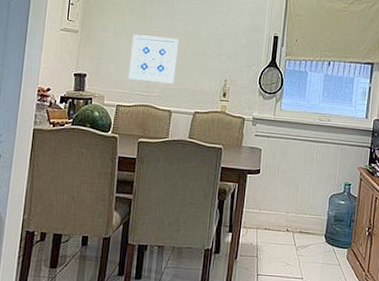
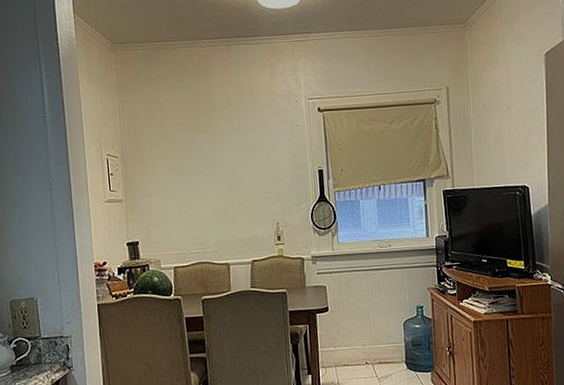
wall art: present [128,34,178,84] -> none [177,190,227,239]

